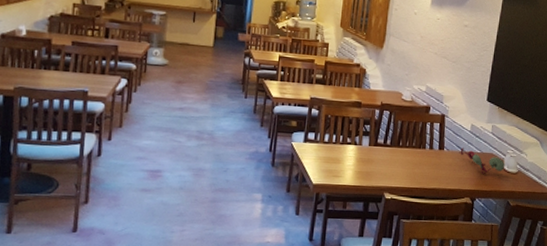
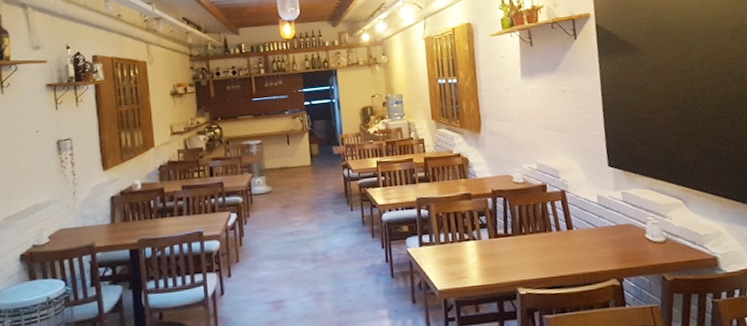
plant: present [459,148,505,174] -> none [590,223,649,249]

